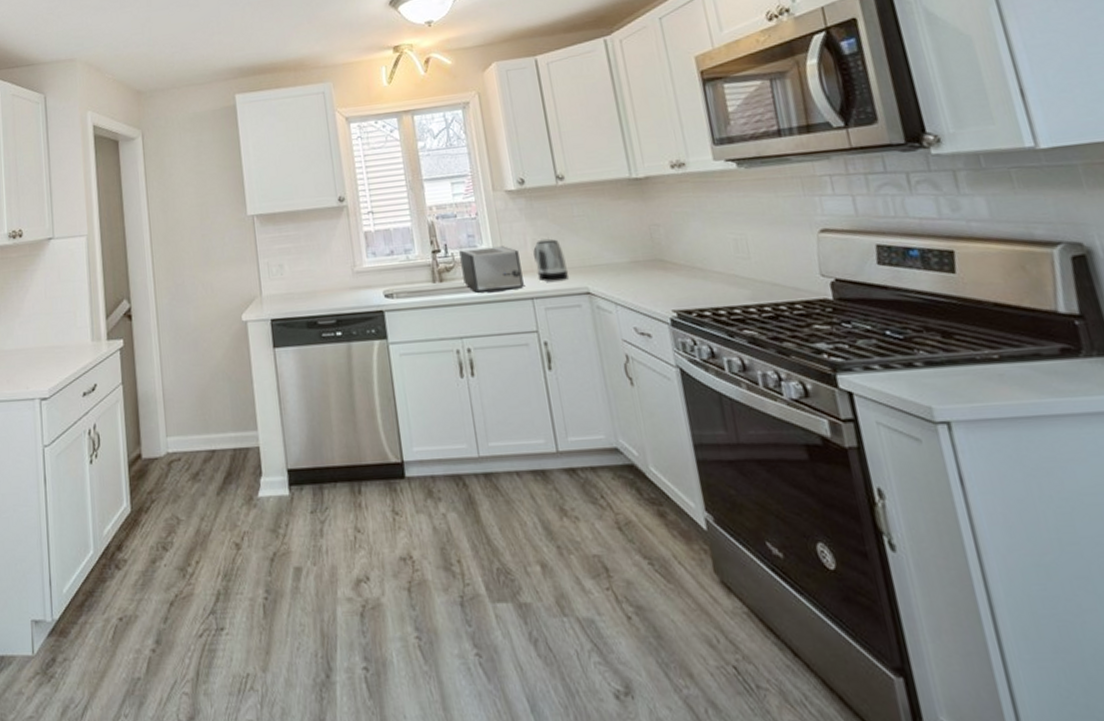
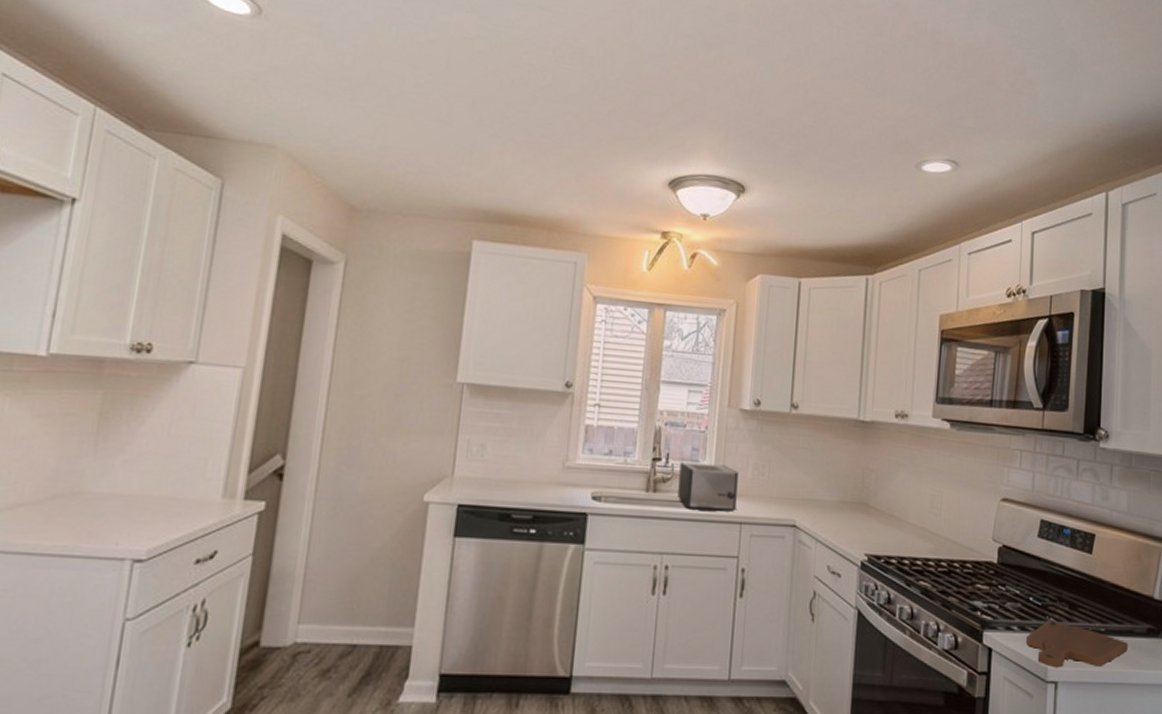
kettle: present [533,238,570,282] -> none [751,465,781,511]
cutting board: none [893,353,1039,407] -> present [1026,620,1128,668]

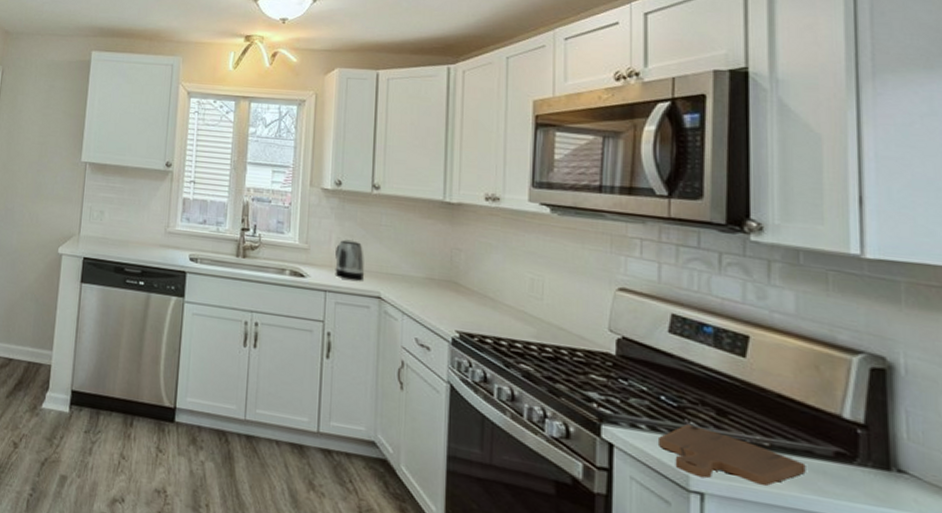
toaster: present [677,462,738,513] -> none [265,233,322,281]
kettle: none [751,465,781,511] -> present [335,239,365,282]

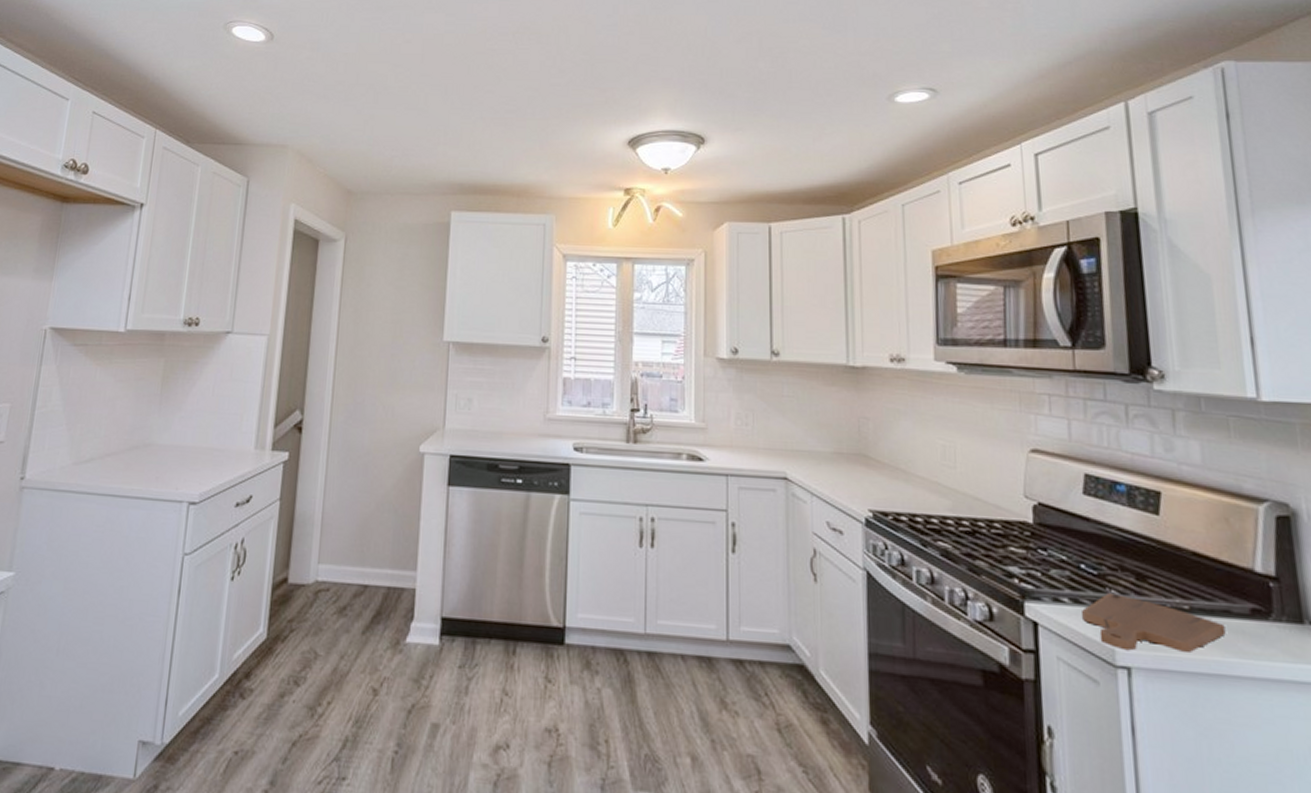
kettle: present [335,239,365,282] -> none [736,414,769,462]

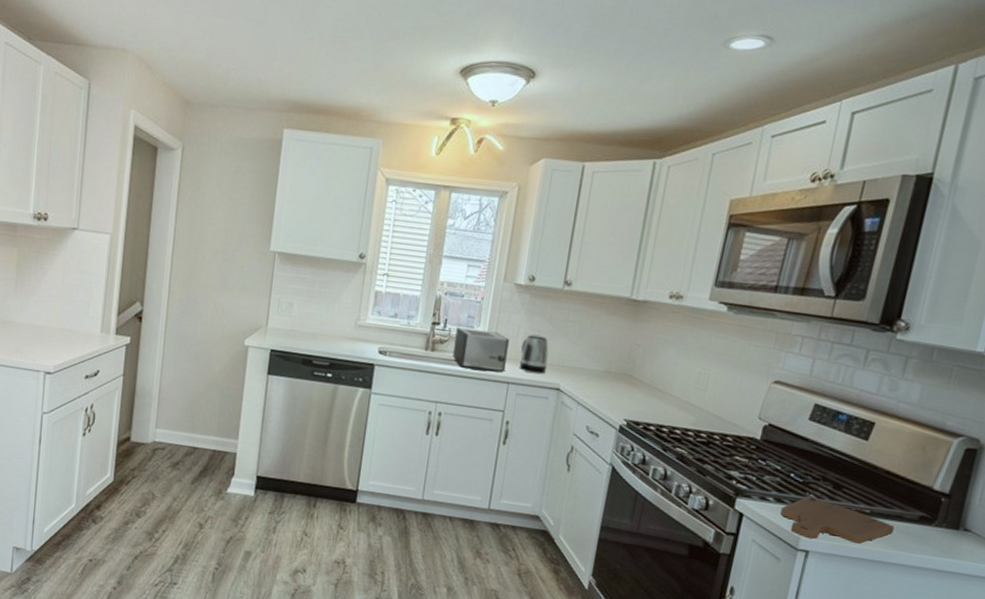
toaster: none [659,413,720,464] -> present [453,327,509,374]
kettle: none [736,414,769,462] -> present [518,334,549,375]

